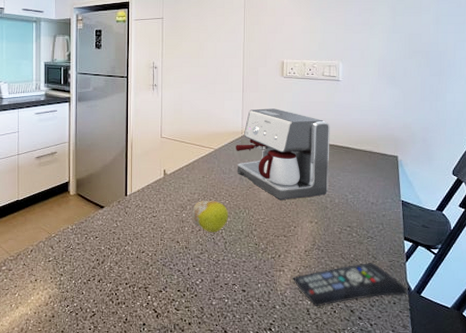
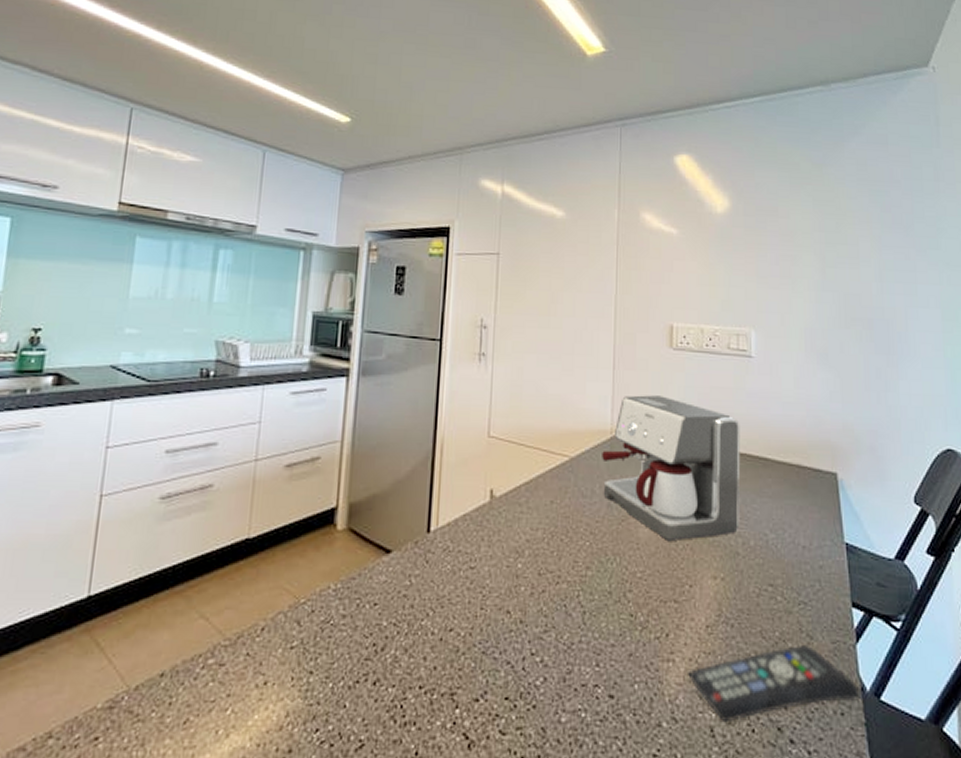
fruit: present [192,200,229,232] -> none [533,540,590,595]

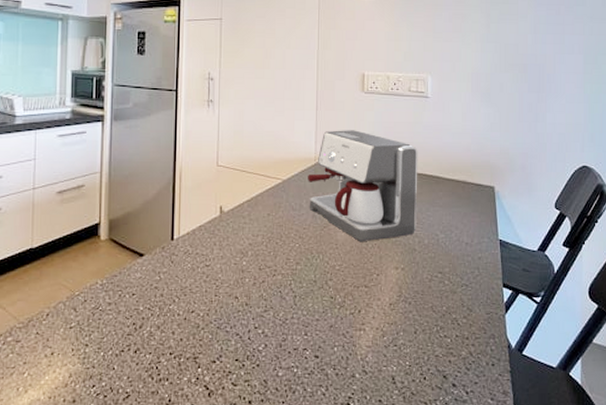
remote control: present [688,644,860,721] -> none [375,315,507,372]

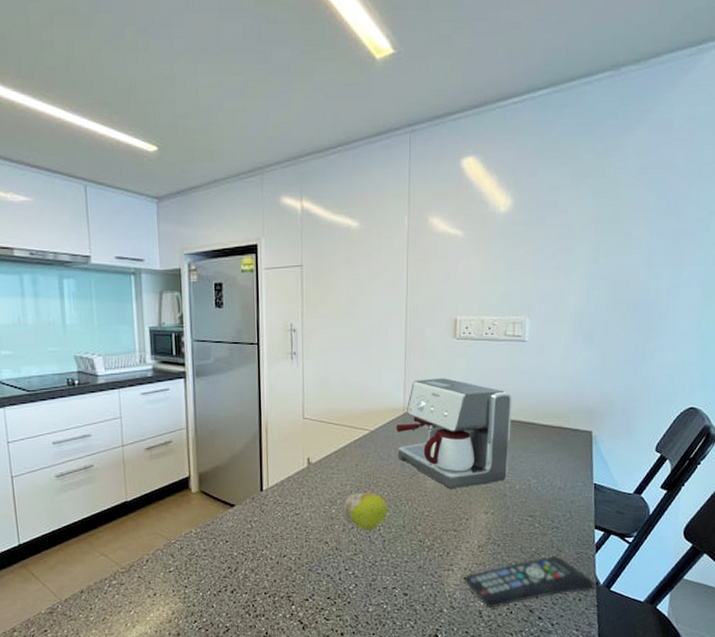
fruit: none [255,243,299,284] -> present [344,492,388,530]
remote control: none [375,315,507,372] -> present [463,555,595,607]

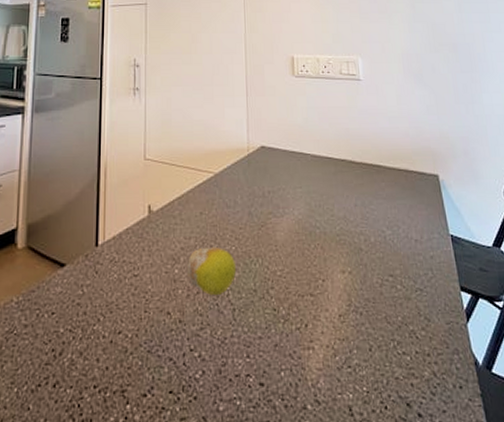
coffee maker: present [396,378,512,488] -> none [241,117,361,241]
remote control: present [463,555,595,607] -> none [326,326,475,400]

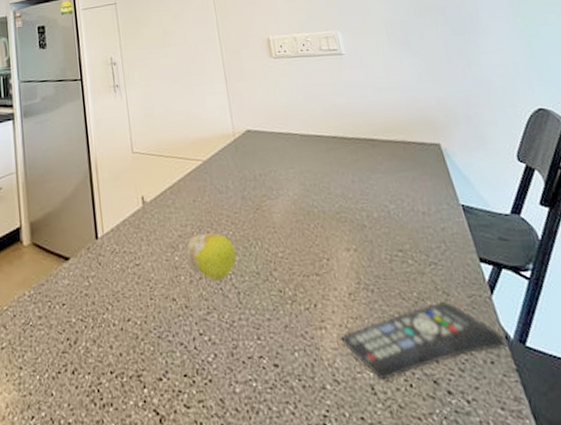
remote control: none [326,326,475,400] -> present [340,300,507,379]

